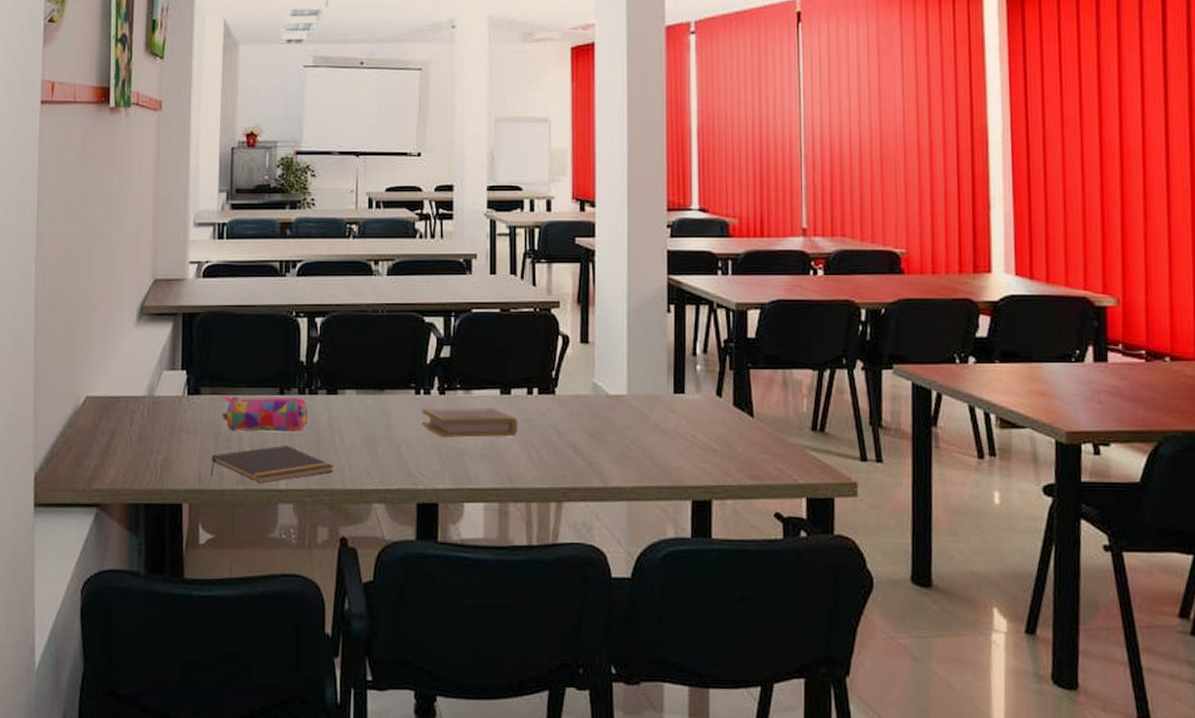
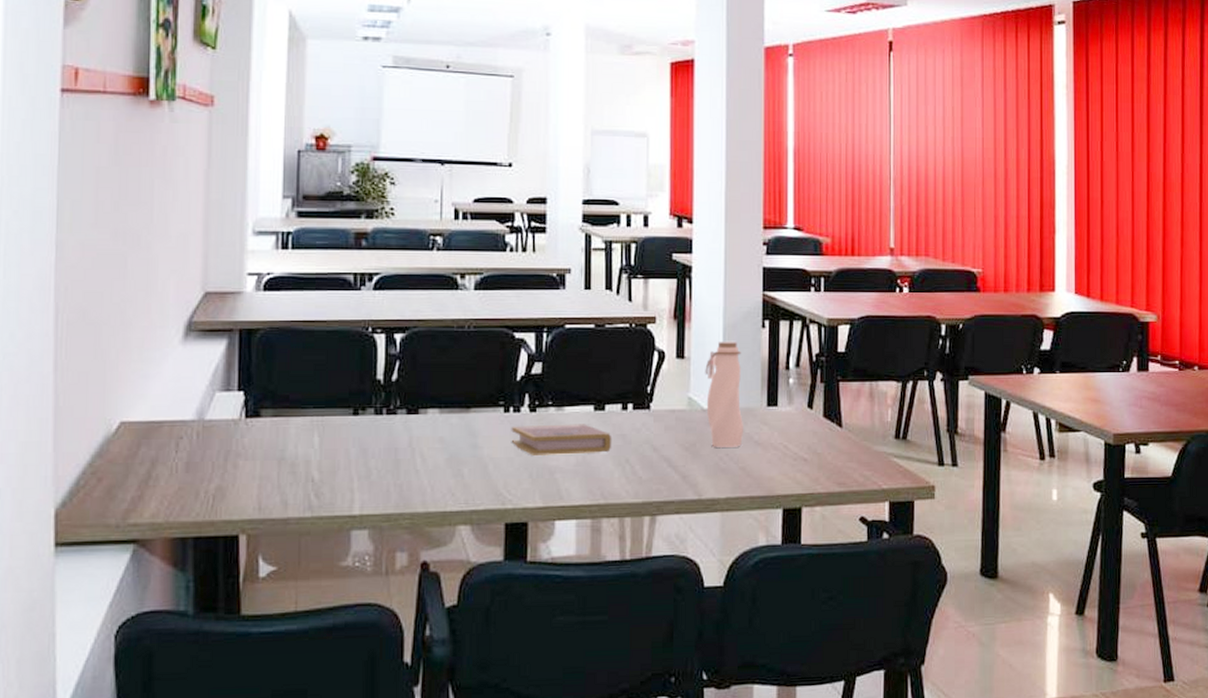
notepad: present [210,446,334,484] -> none [272,469,414,510]
pencil case: present [221,395,309,432] -> none [286,417,386,455]
water bottle: none [609,325,649,435] -> present [705,341,743,447]

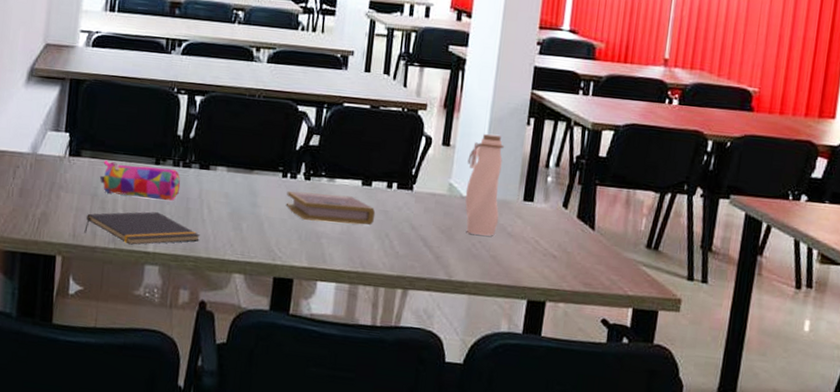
notepad: none [272,469,414,510] -> present [84,211,200,245]
pencil case: none [286,417,386,455] -> present [99,160,181,201]

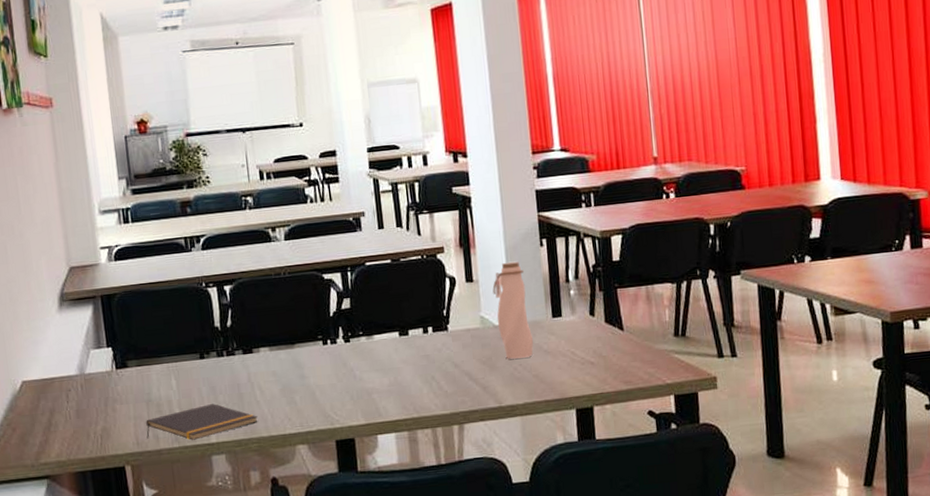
pencil case: present [99,160,181,201] -> none [149,360,229,396]
book: present [286,190,376,226] -> none [330,348,418,380]

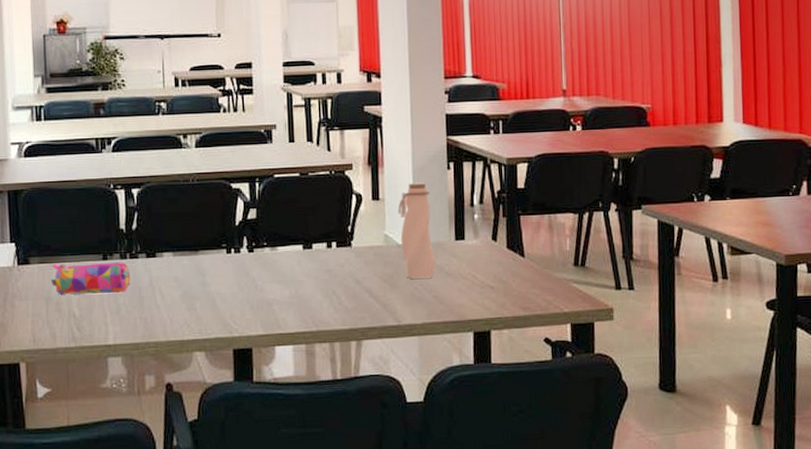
notepad: present [146,404,258,440] -> none [43,305,157,341]
pencil case: none [149,360,229,396] -> present [50,262,131,295]

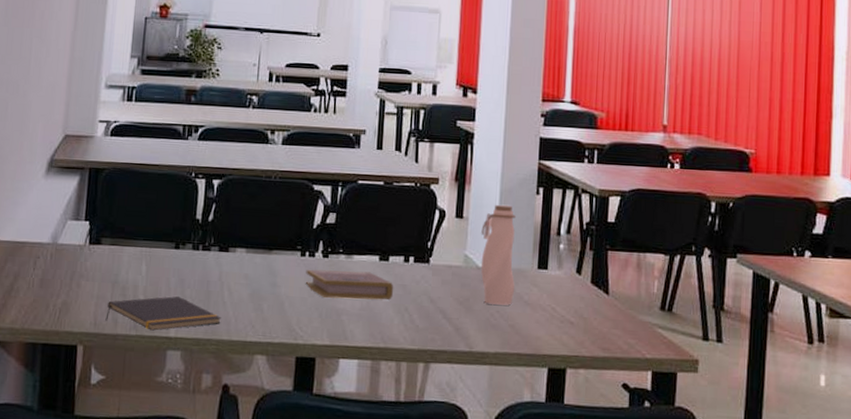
notepad: none [43,305,157,341] -> present [105,296,221,331]
pencil case: present [50,262,131,295] -> none [120,246,201,284]
book: none [233,261,320,290] -> present [305,269,394,300]

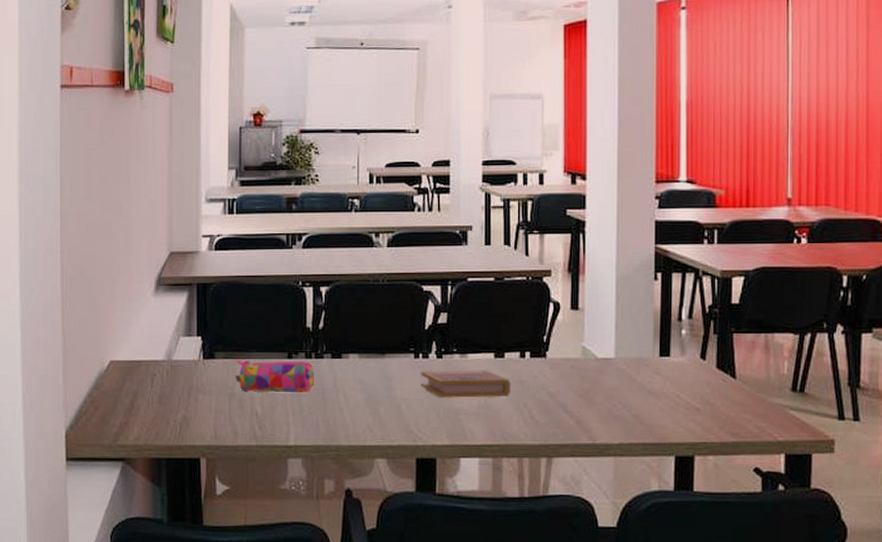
notepad: present [105,296,221,331] -> none [225,405,339,440]
pencil case: none [120,246,201,284] -> present [235,359,315,393]
water bottle: present [480,204,517,306] -> none [598,293,636,395]

